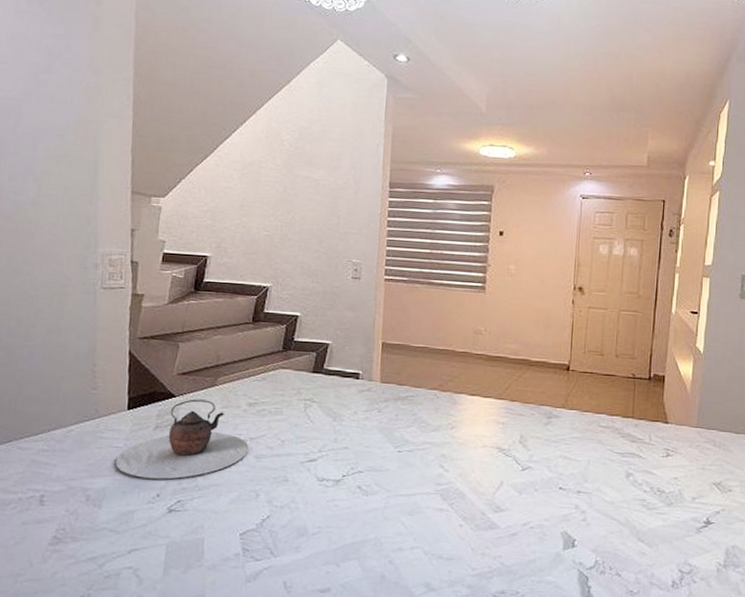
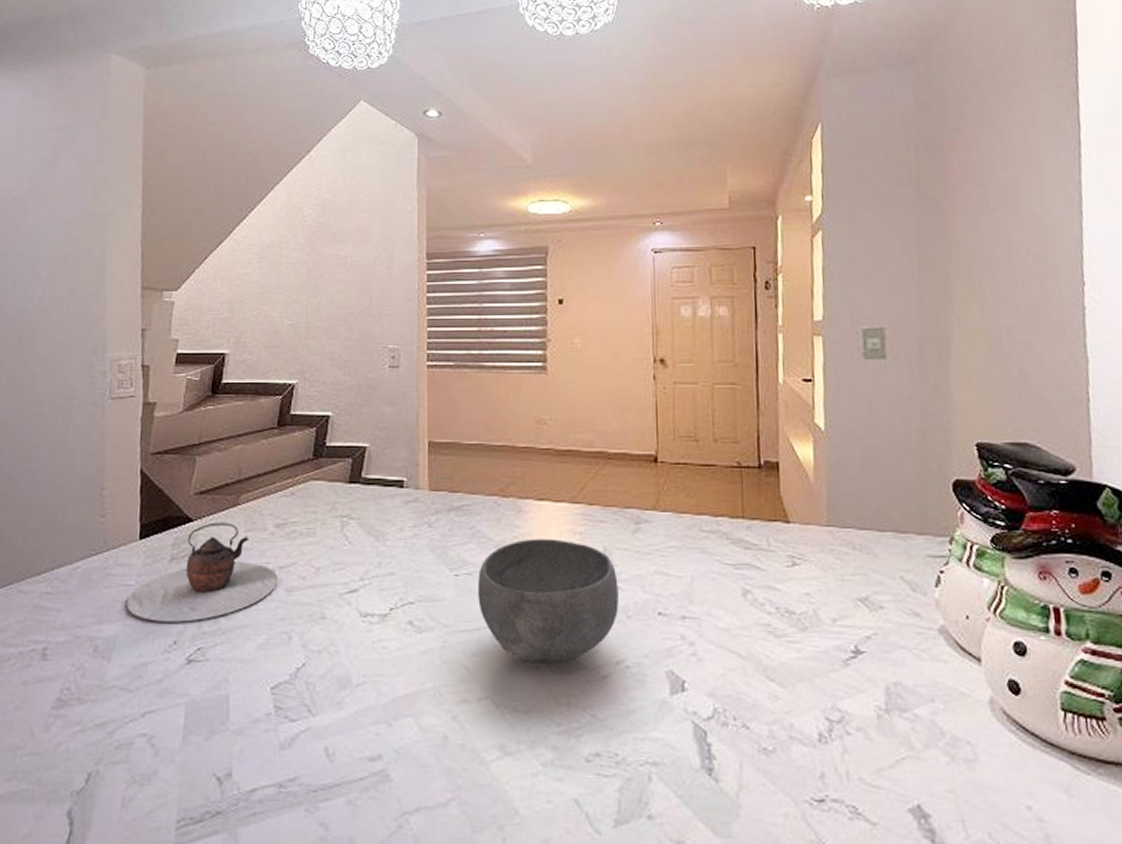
bowl: none [416,425,530,523] -> present [478,538,619,664]

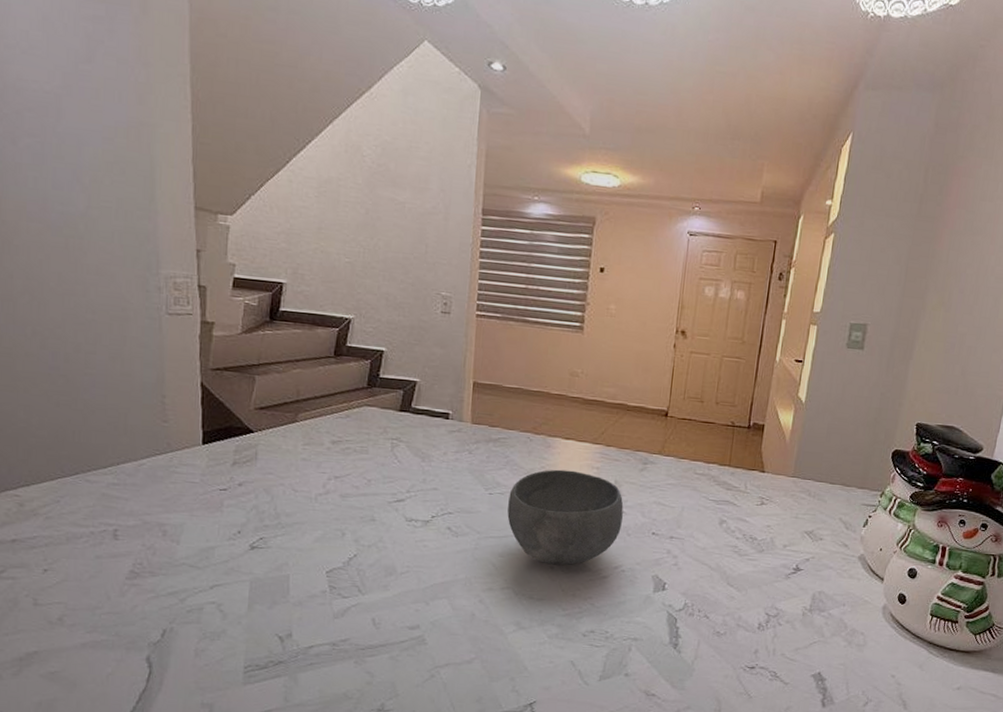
teapot: present [126,522,278,622] -> none [192,435,333,516]

